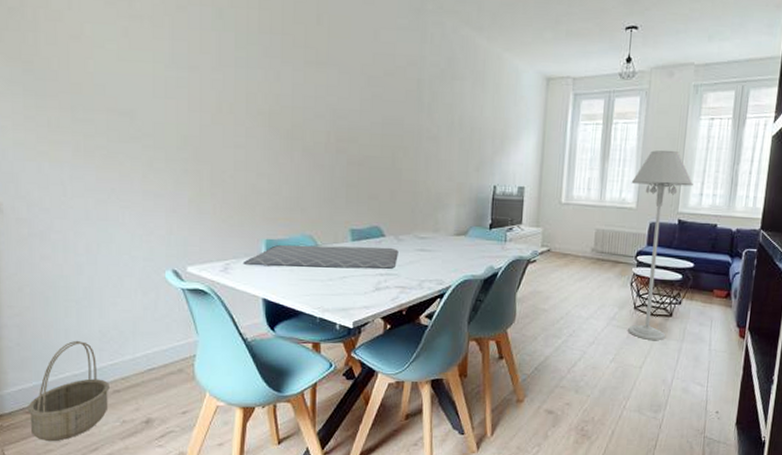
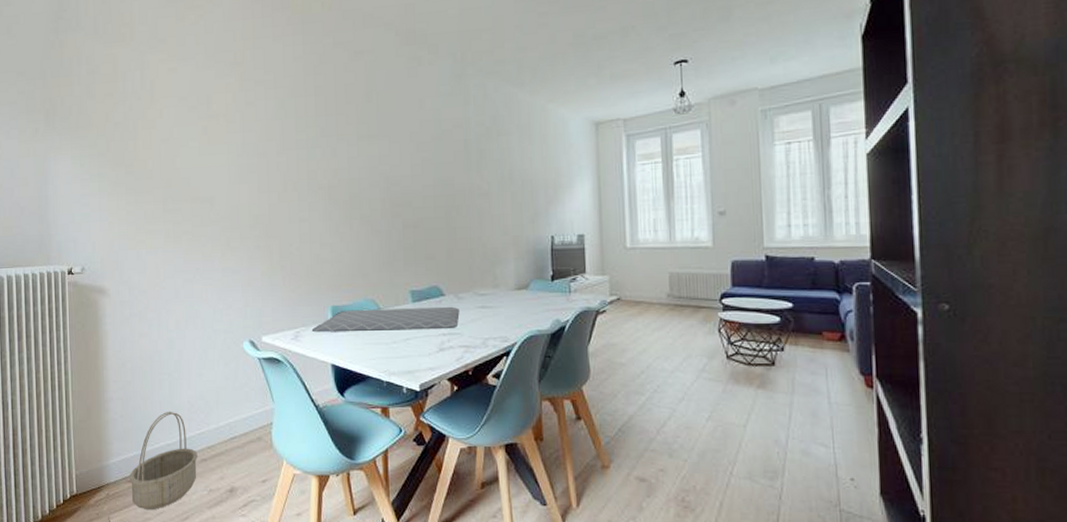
floor lamp: present [628,150,693,341] -> none [703,181,777,395]

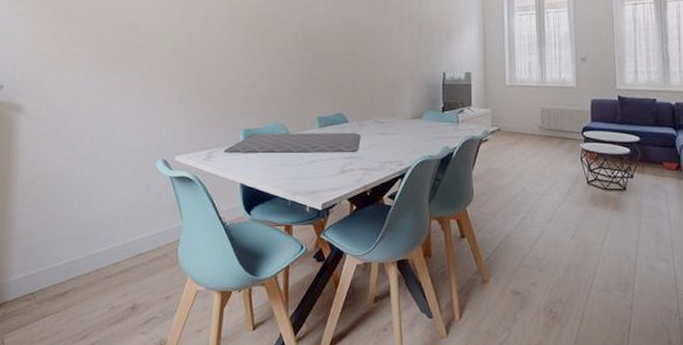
basket: present [128,411,198,510] -> none [27,227,102,329]

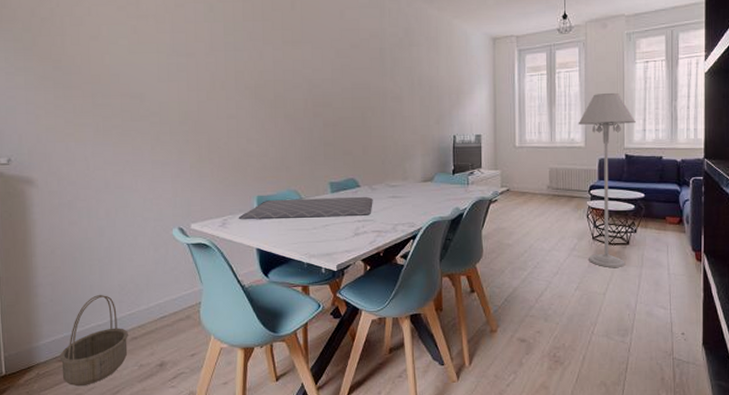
basket: none [27,227,102,329] -> present [59,294,128,387]
floor lamp: none [568,33,627,216] -> present [578,92,636,268]

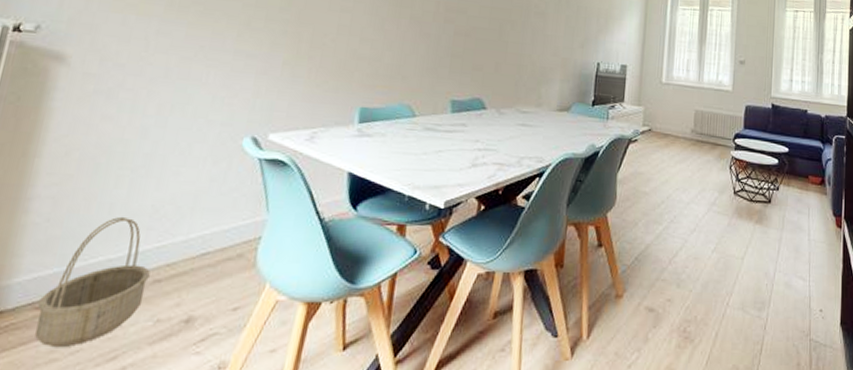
placemat: present [239,196,373,220] -> none [333,113,499,144]
floor lamp: present [578,92,636,268] -> none [727,37,783,230]

